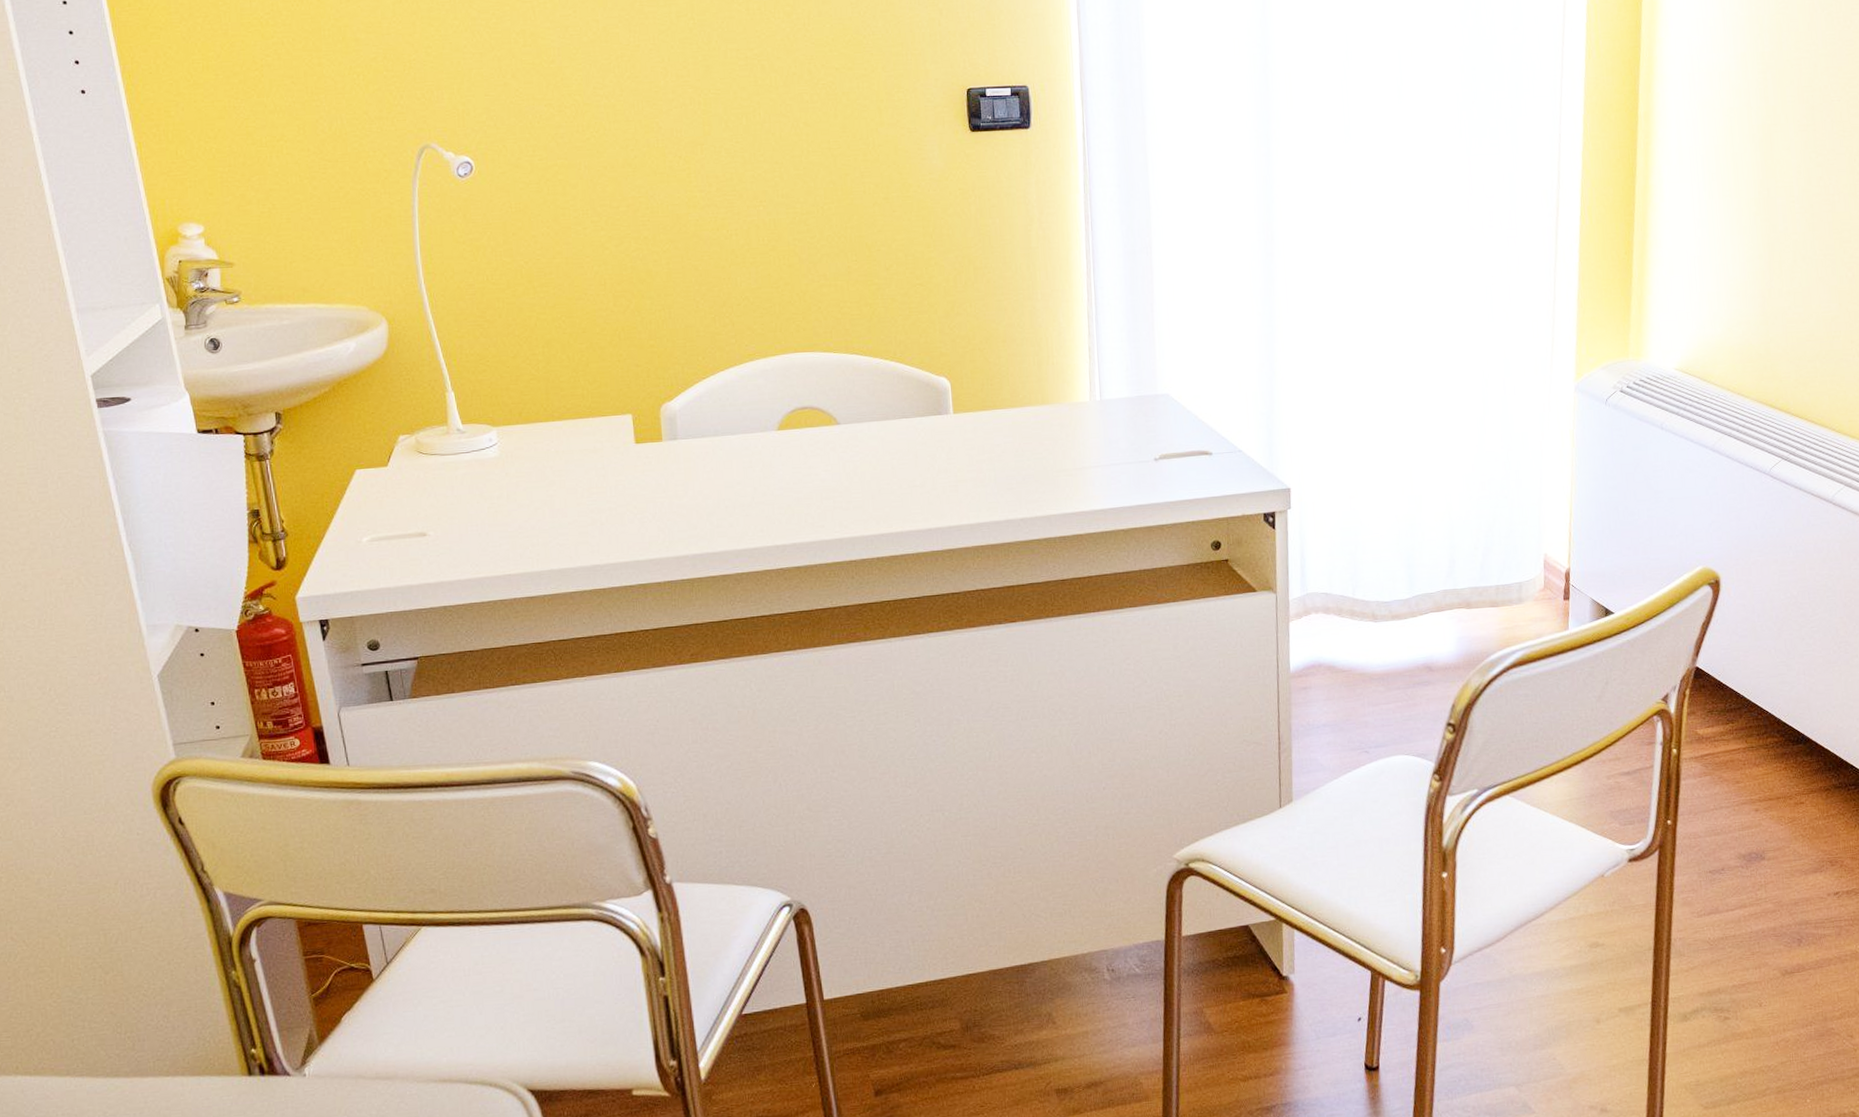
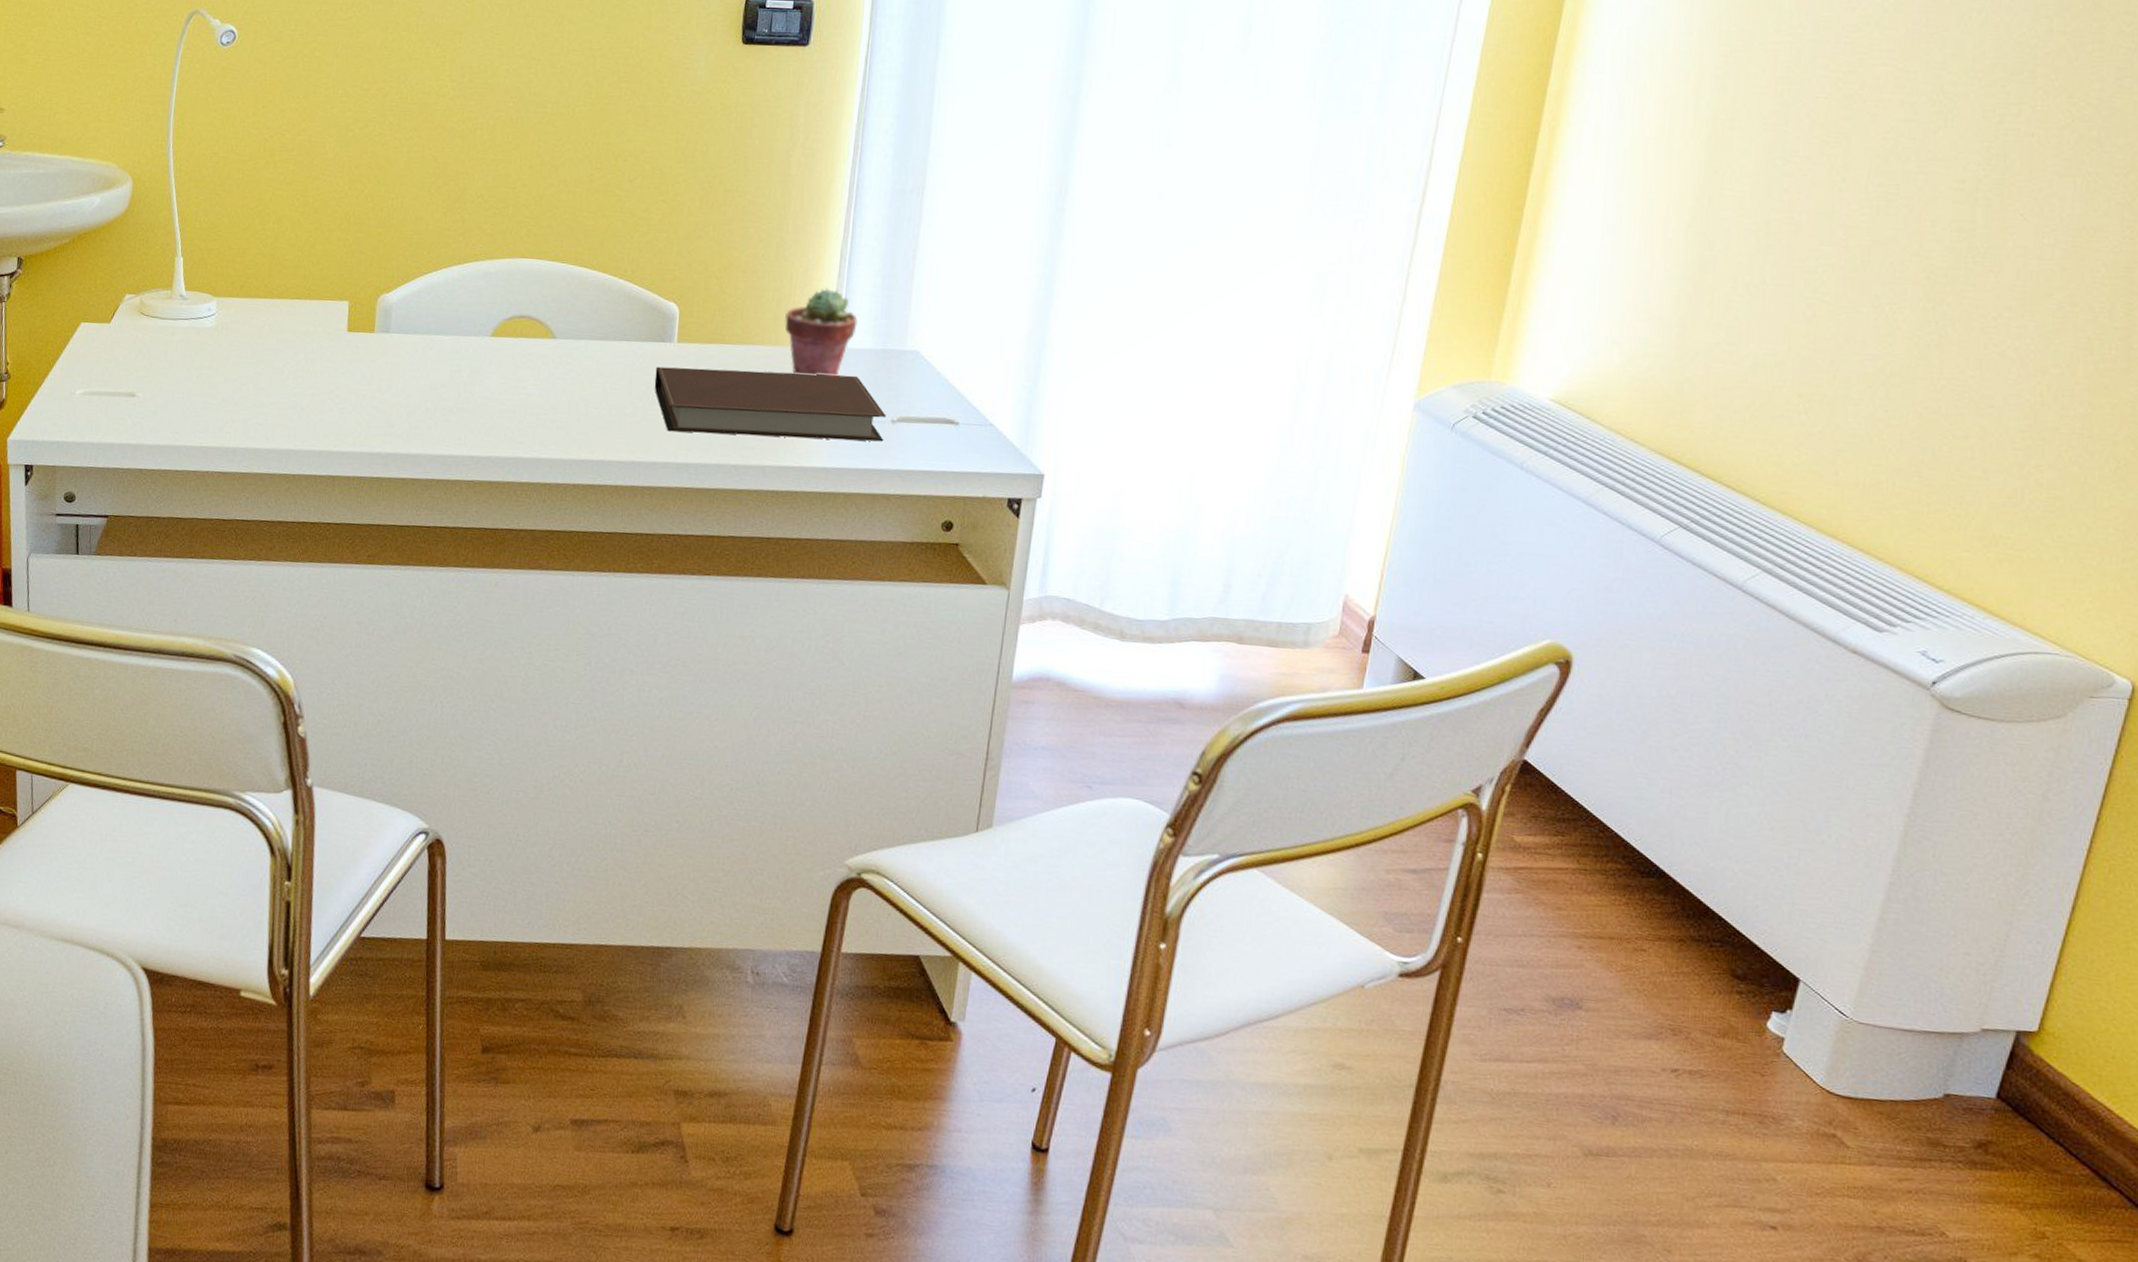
notebook: none [937,423,1151,497] -> present [654,366,886,442]
potted succulent: none [1047,347,1112,428] -> present [785,288,858,377]

